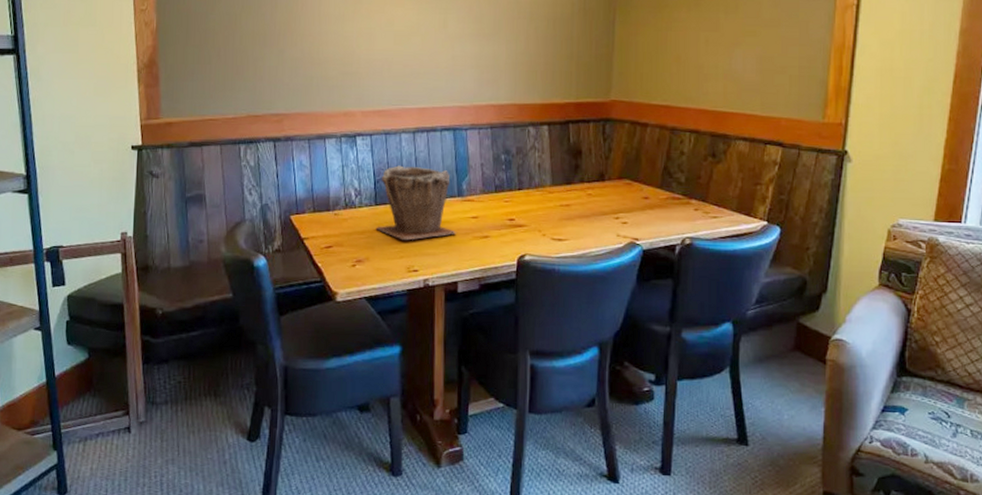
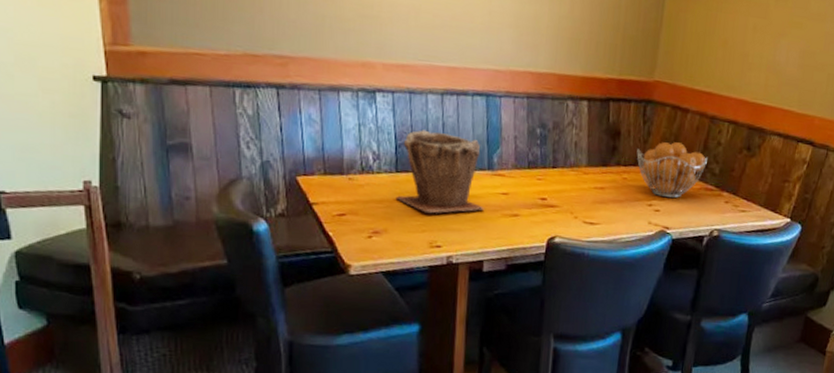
fruit basket: none [599,156,673,209] -> present [636,142,709,198]

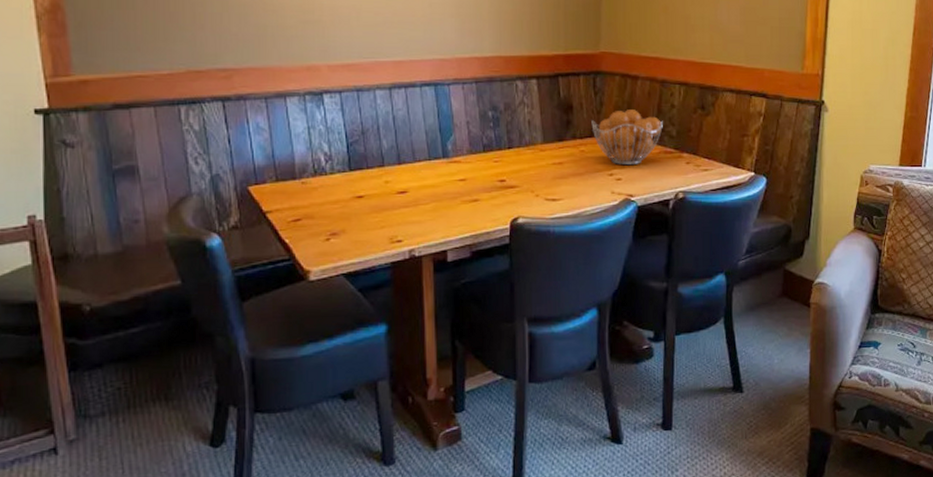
plant pot: present [395,130,485,214] -> none [351,126,443,209]

